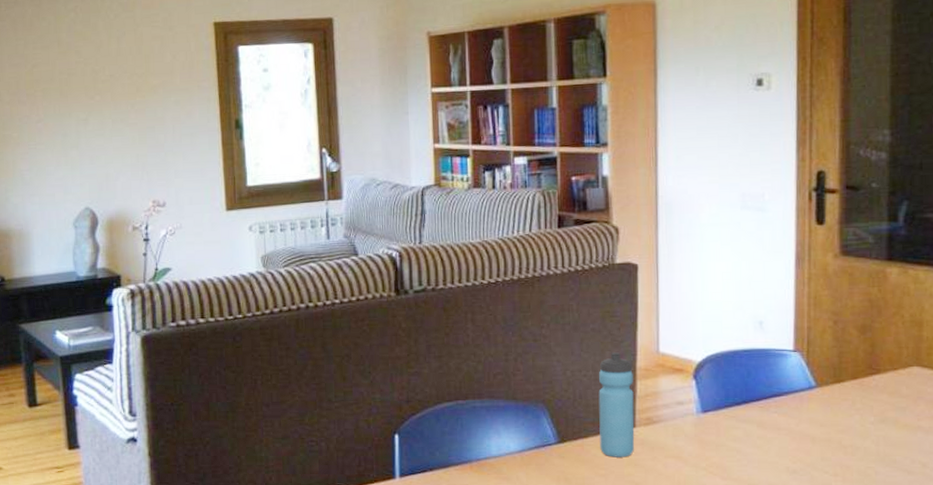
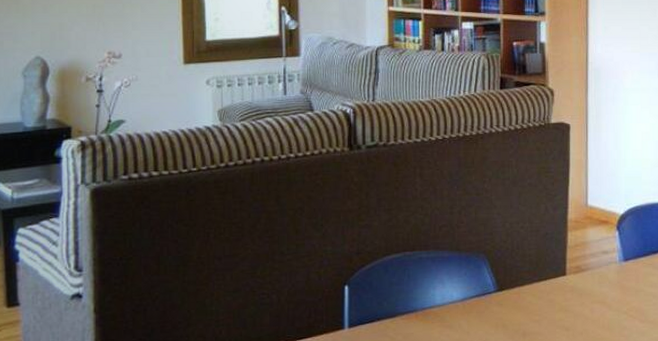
water bottle: present [598,352,635,458] -> none [534,205,566,304]

